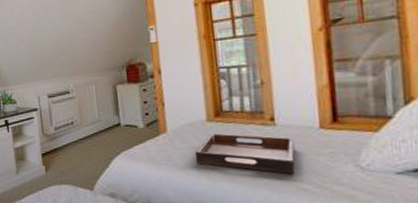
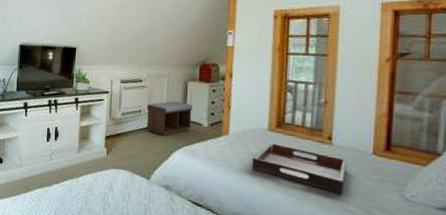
bench: none [79,107,127,144] -> present [146,101,192,136]

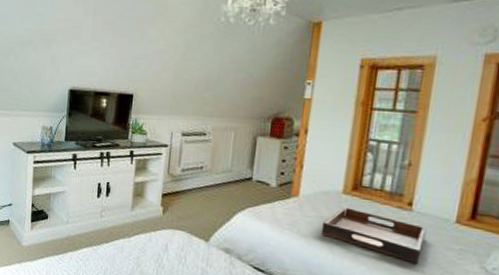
bench: present [146,101,192,136] -> none [208,157,260,196]

